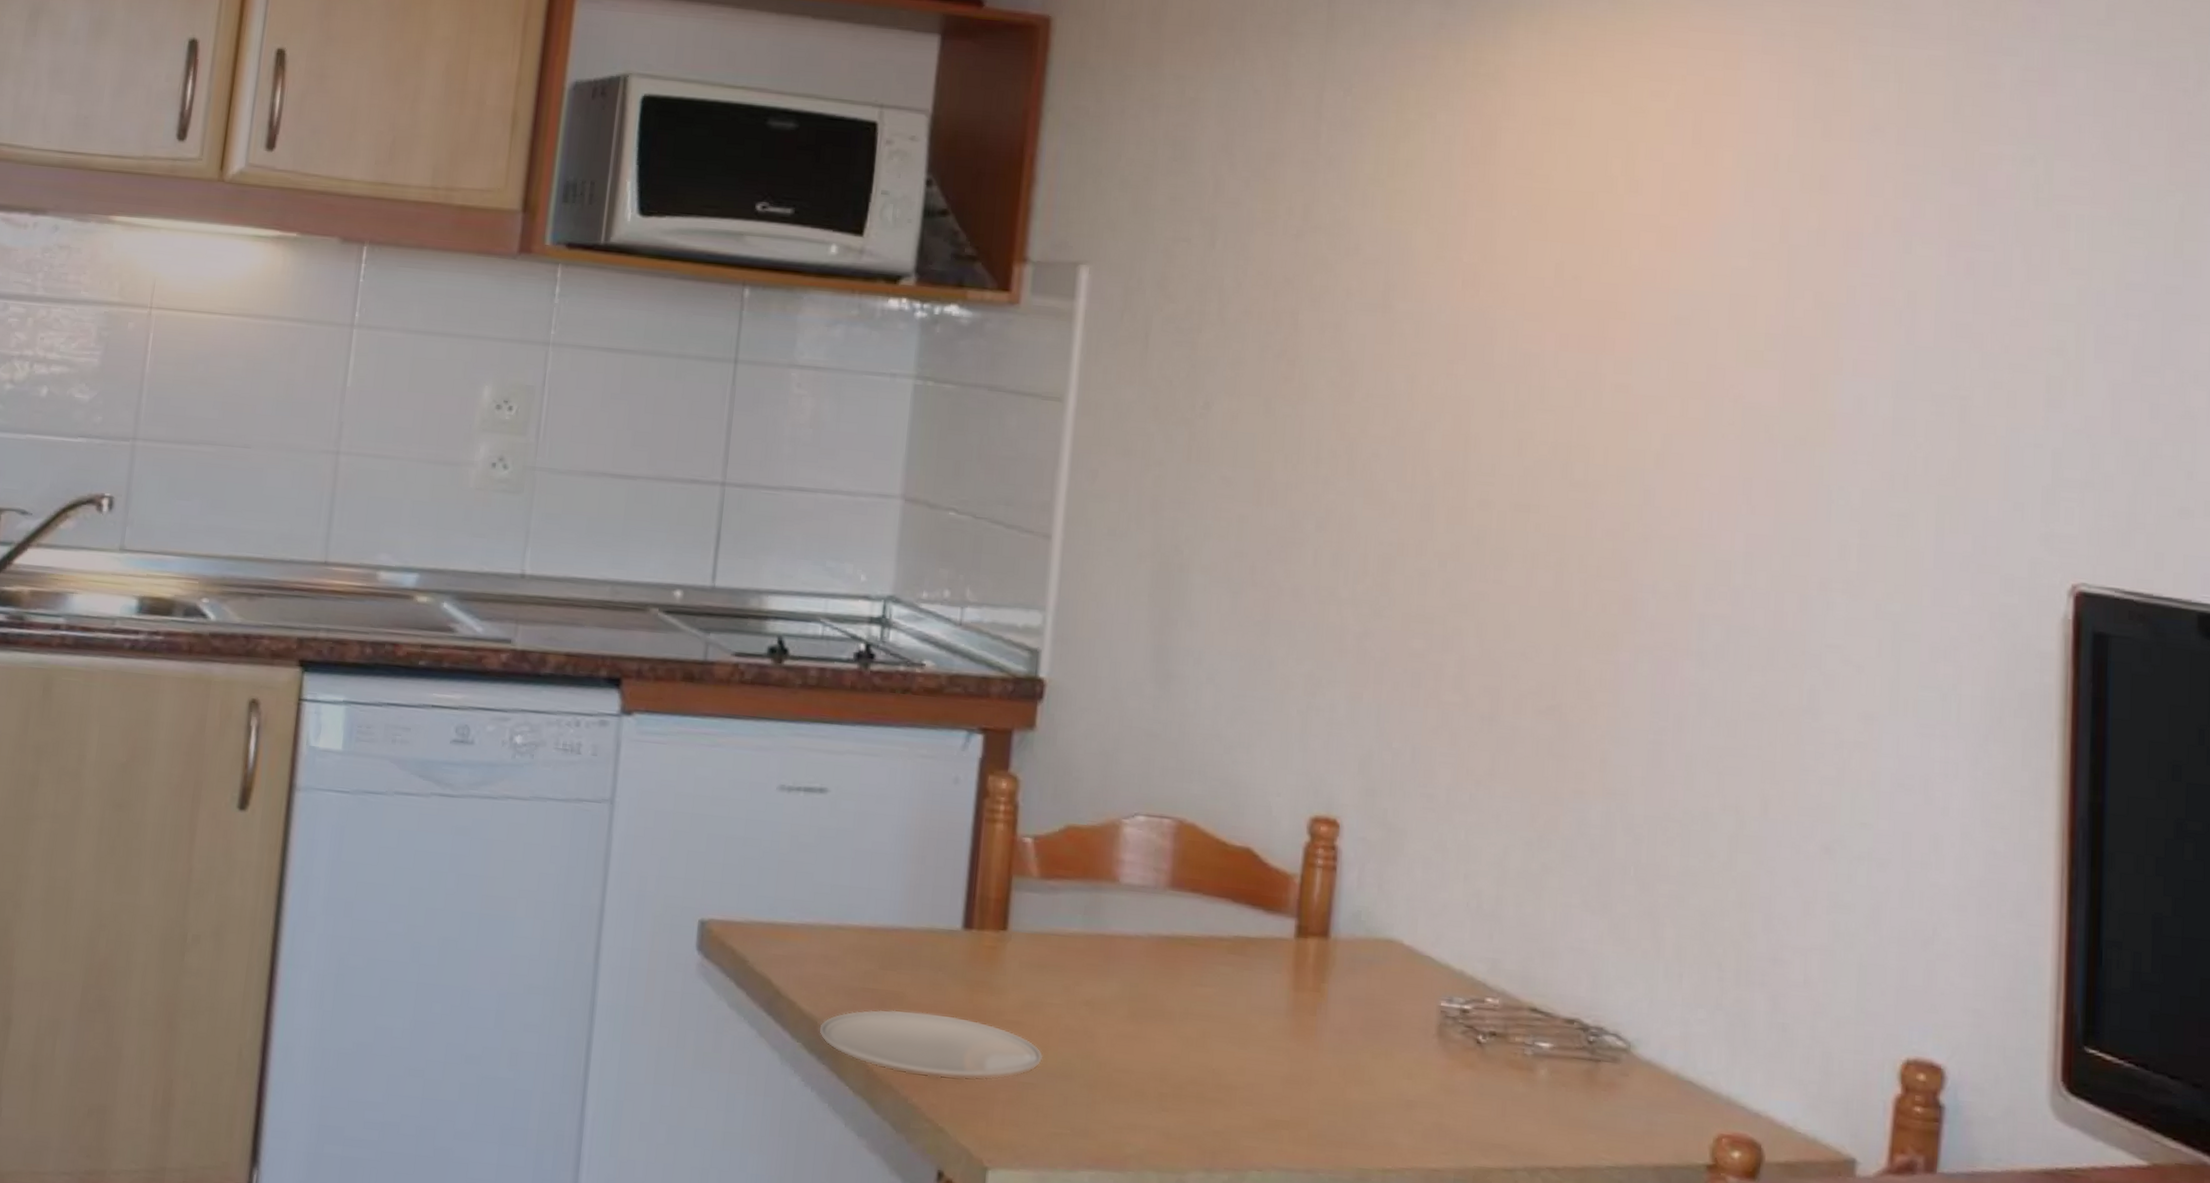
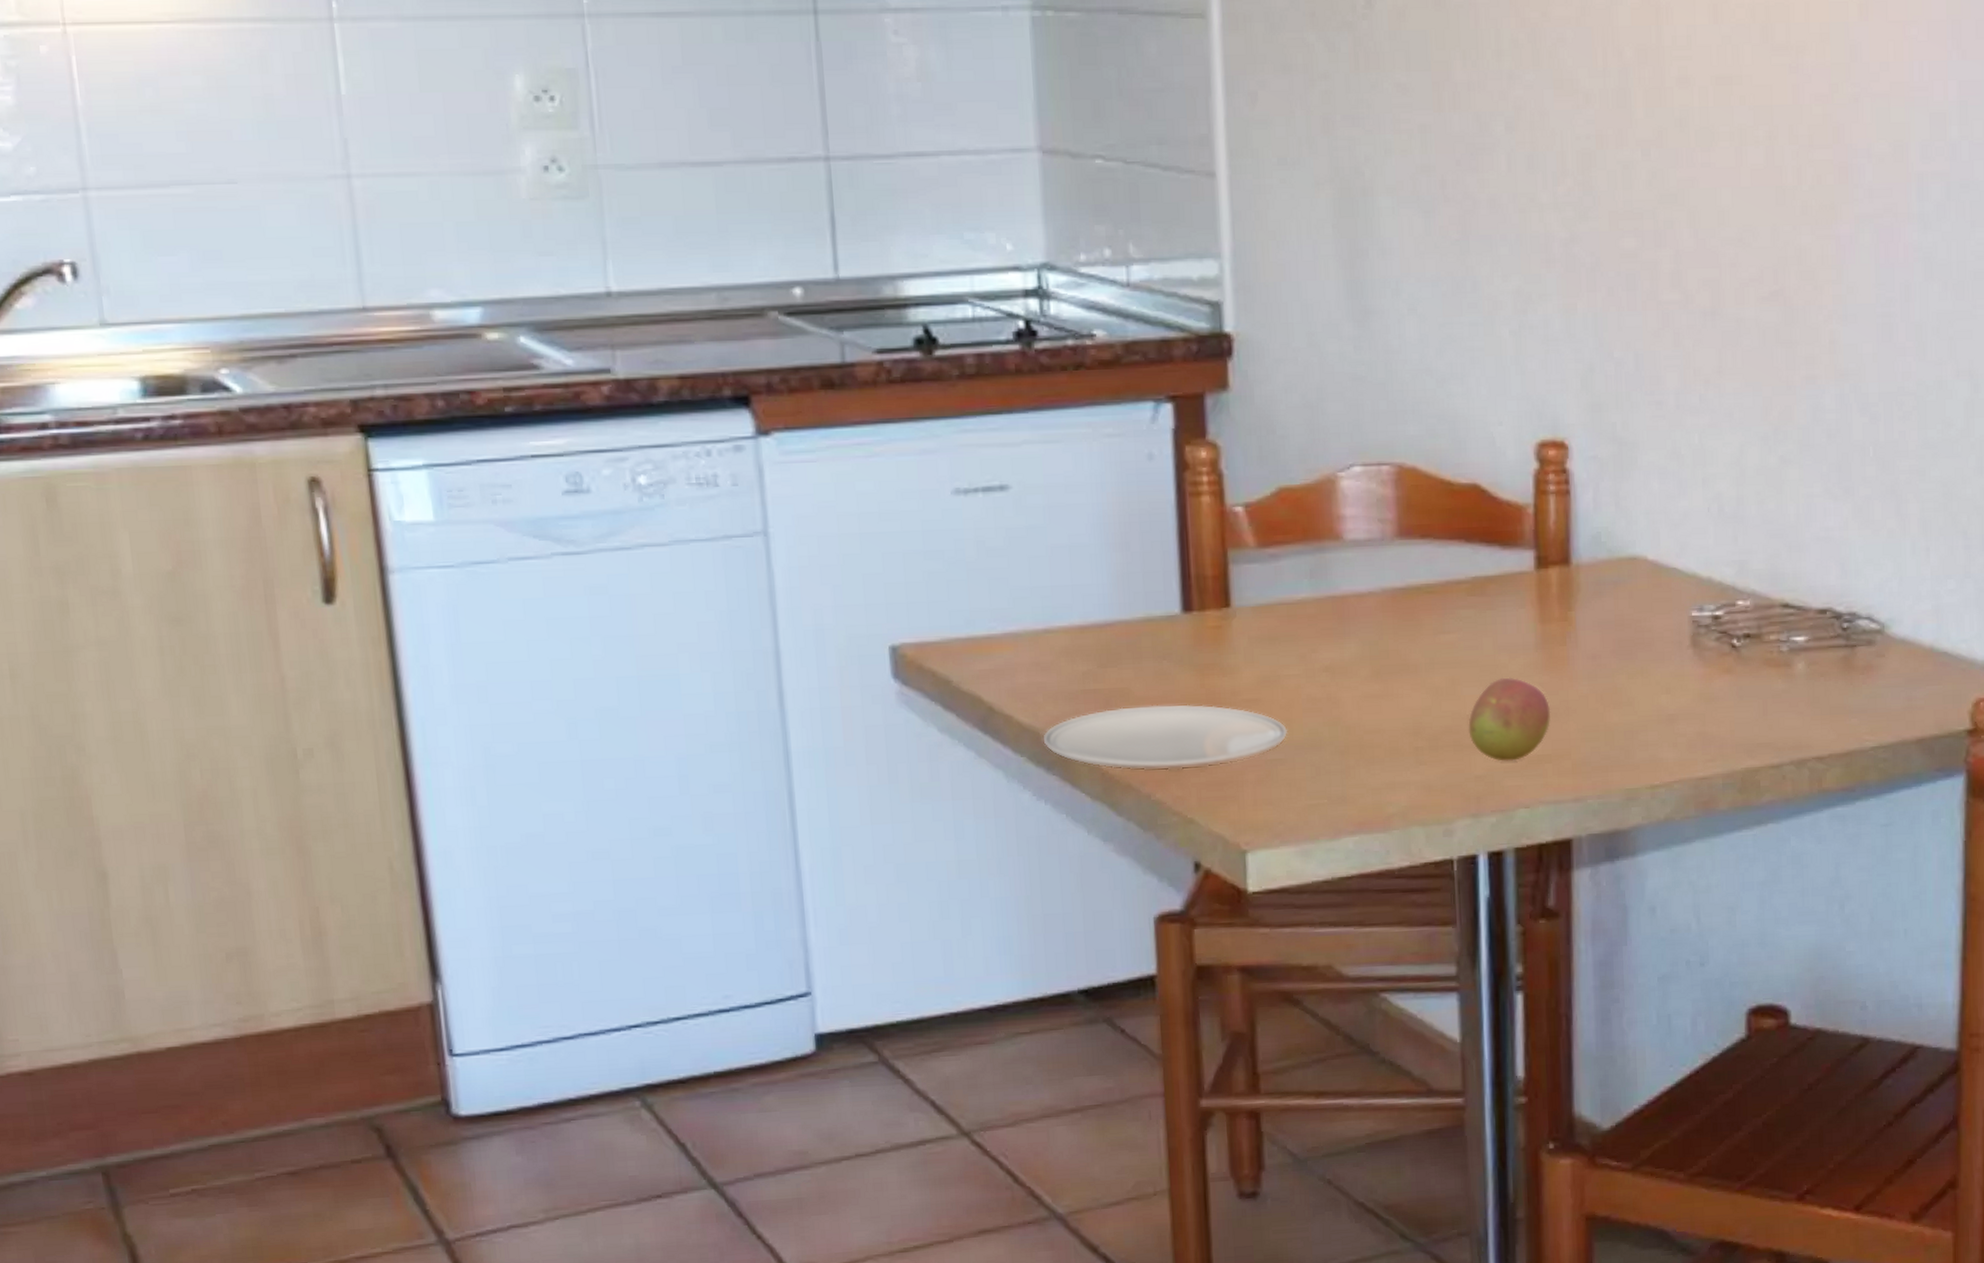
fruit: none [1212,1037,1294,1122] -> present [1468,677,1551,761]

